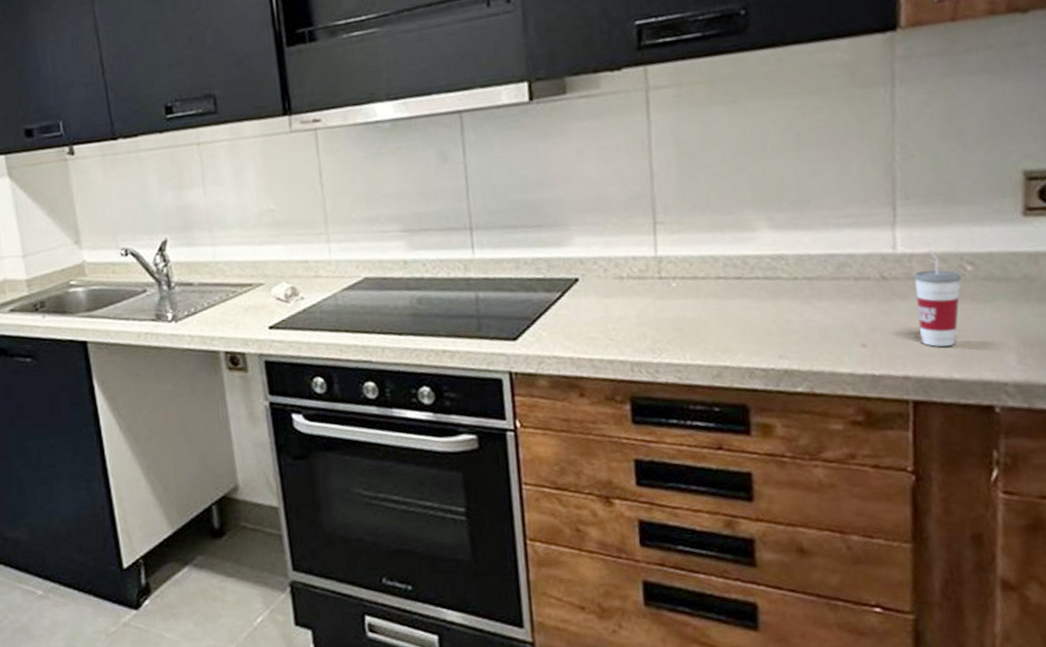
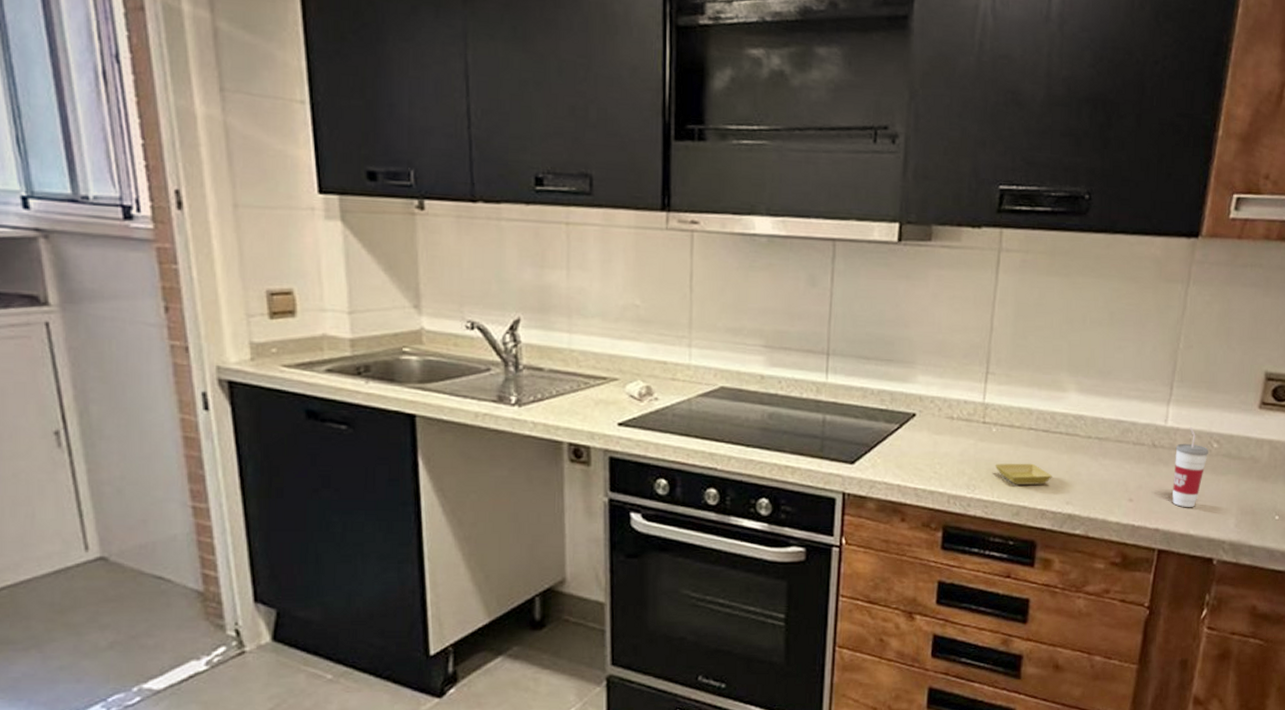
saucer: none [681,316,756,344] -> present [995,463,1052,486]

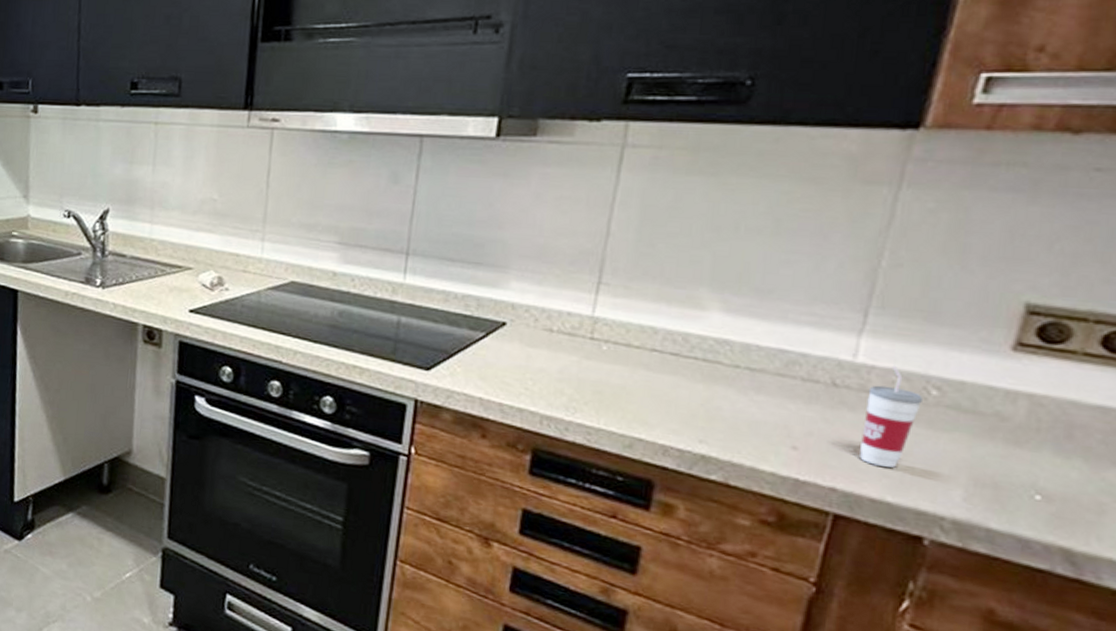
saucer: present [995,463,1052,486] -> none [603,386,681,416]

